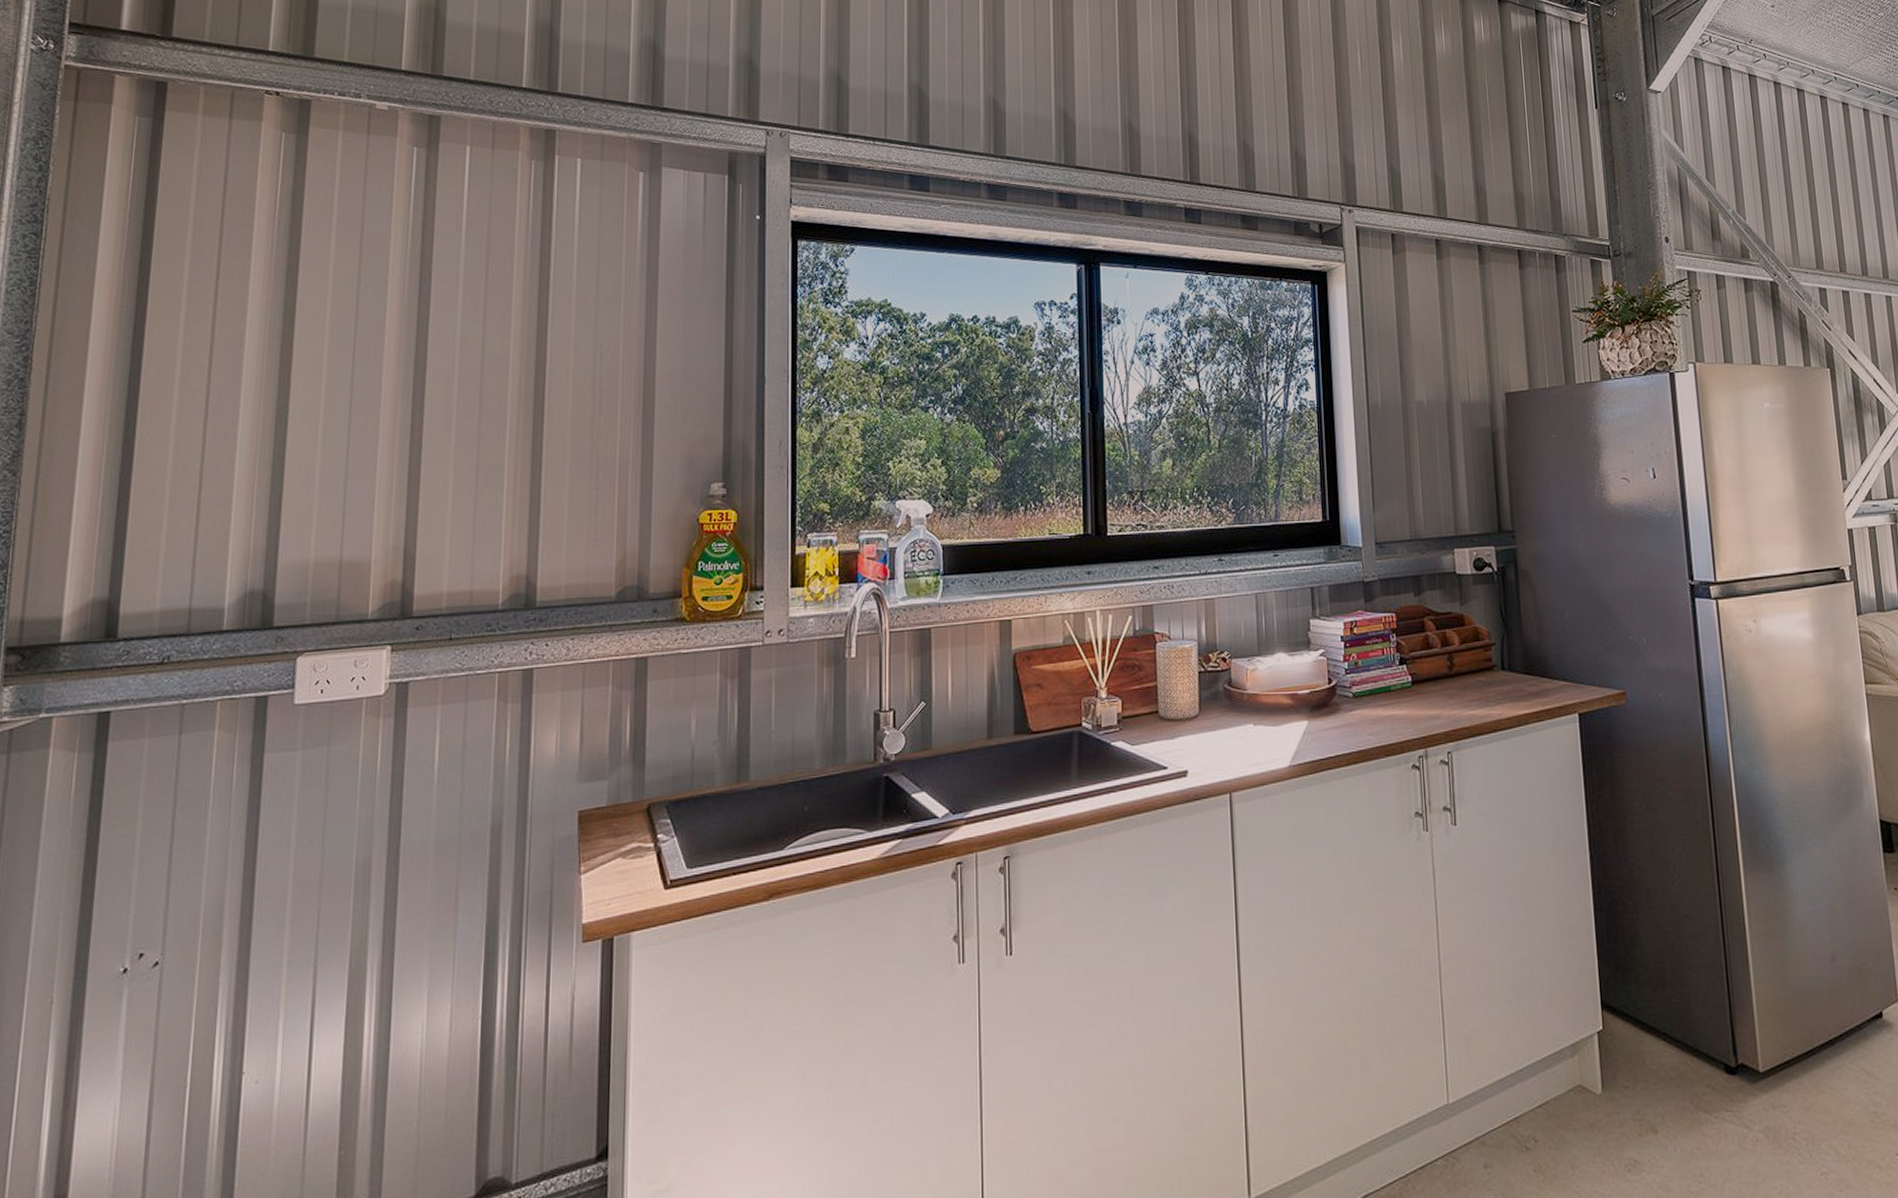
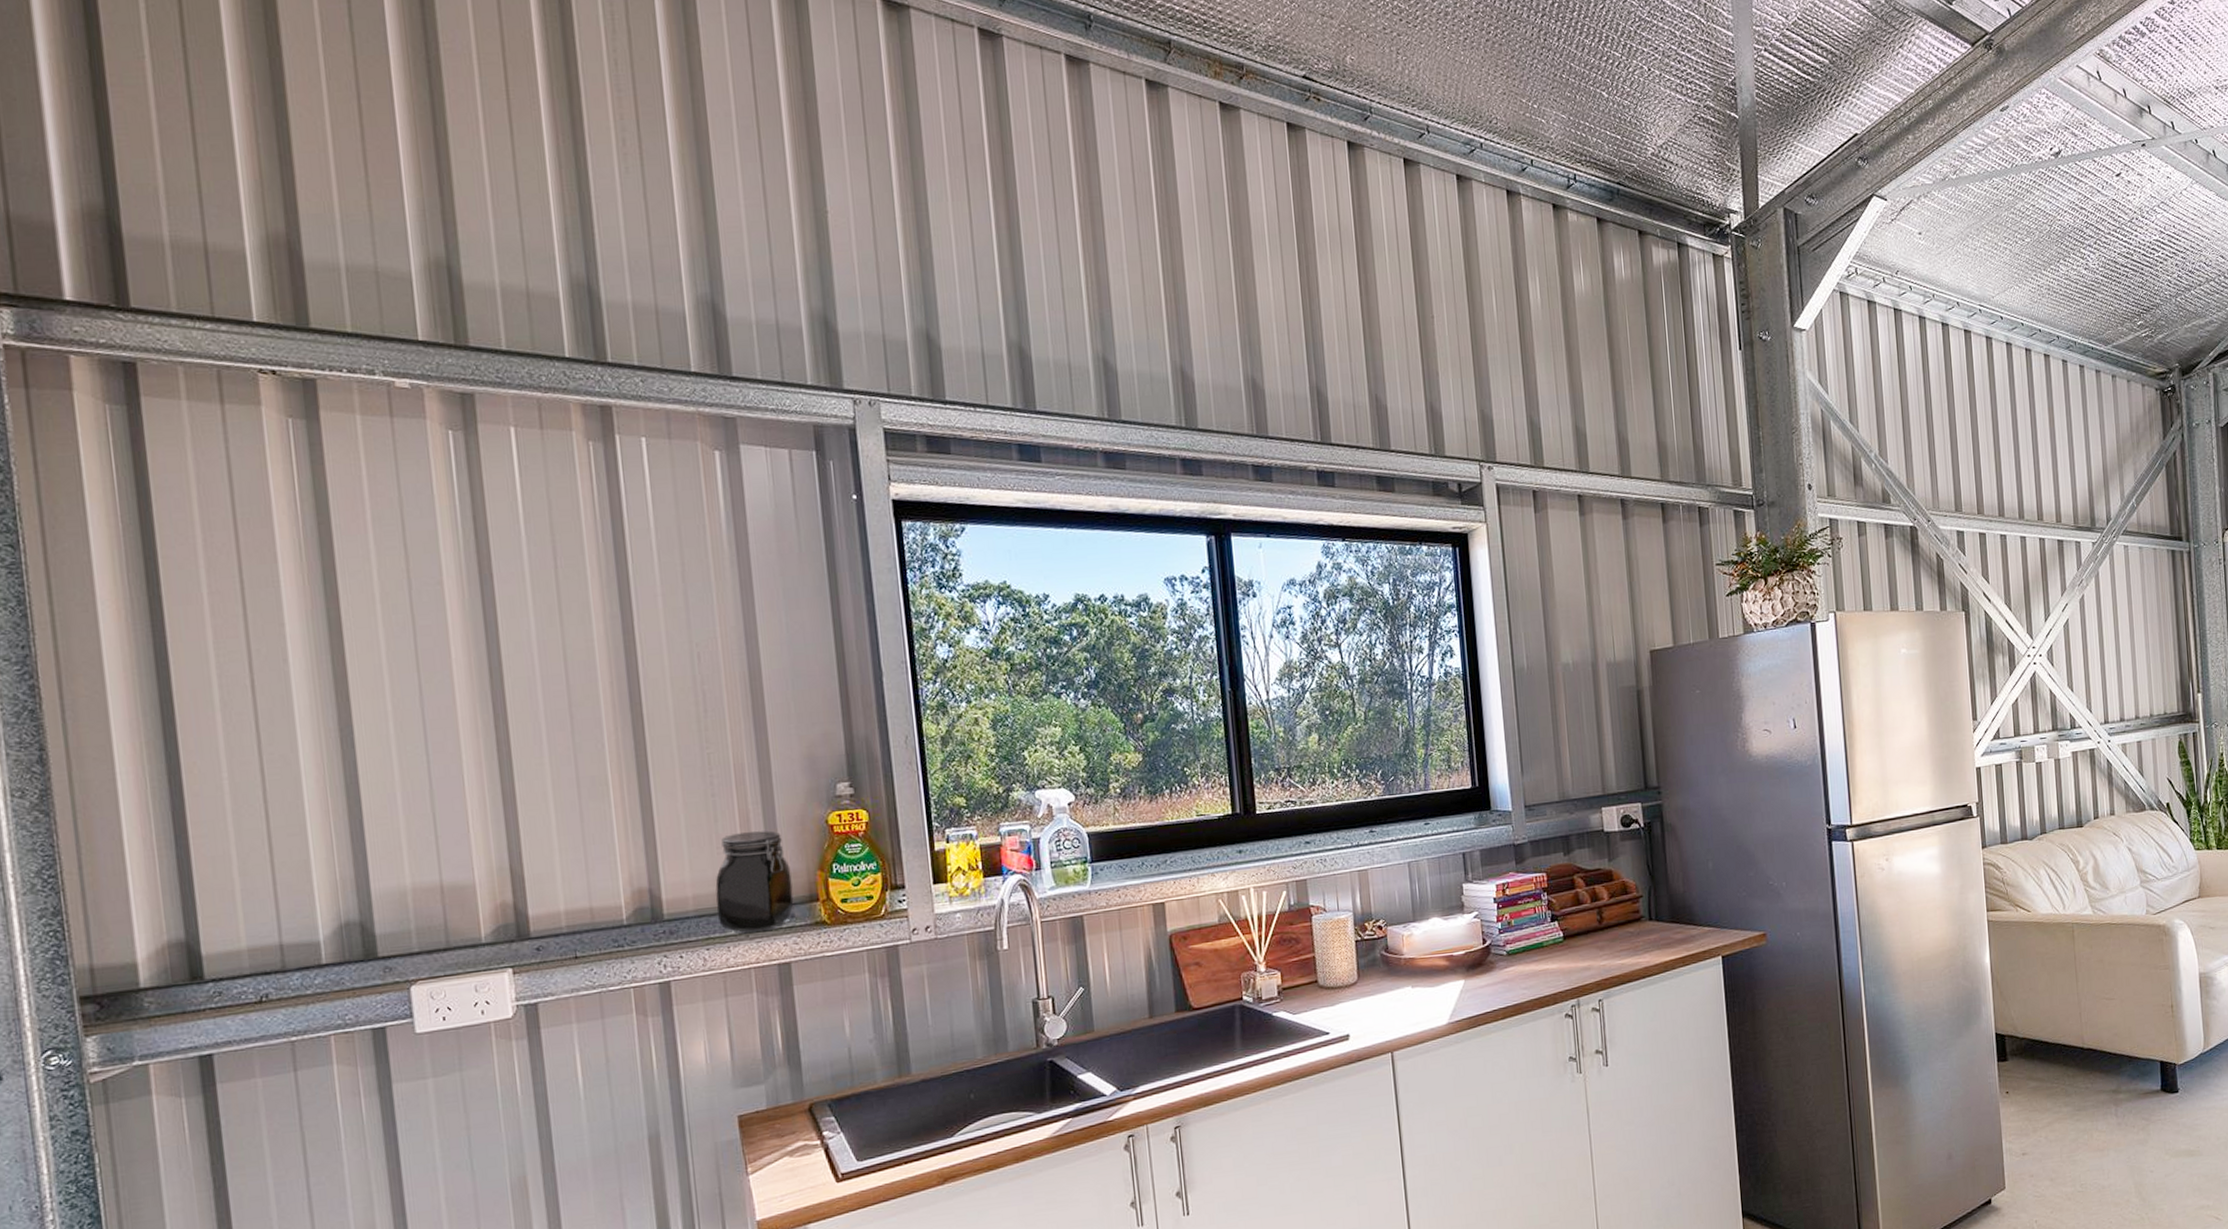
jar: none [585,525,659,626] -> present [715,830,794,934]

